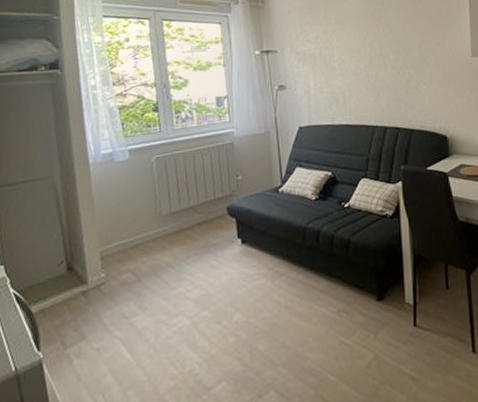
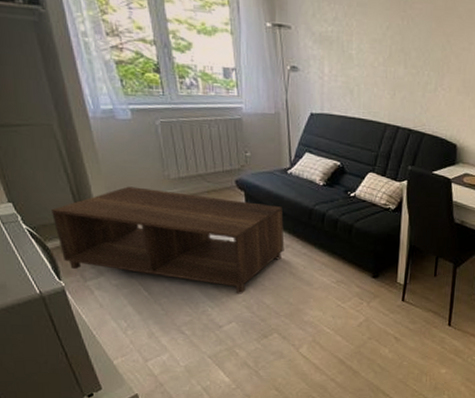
coffee table: none [41,229,279,343] -> present [52,186,285,294]

